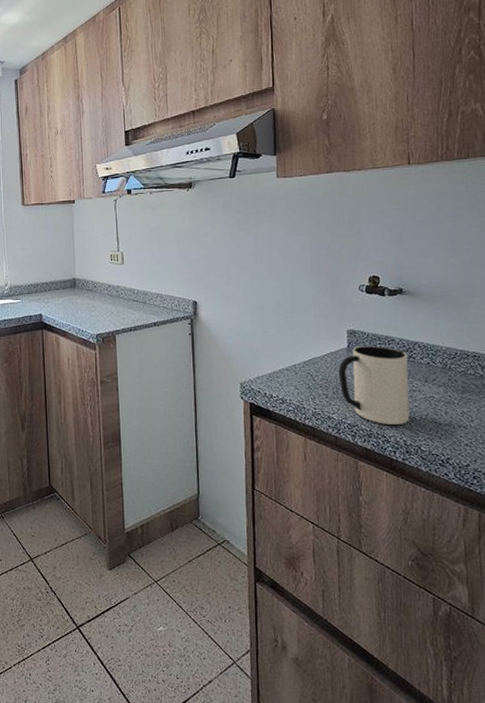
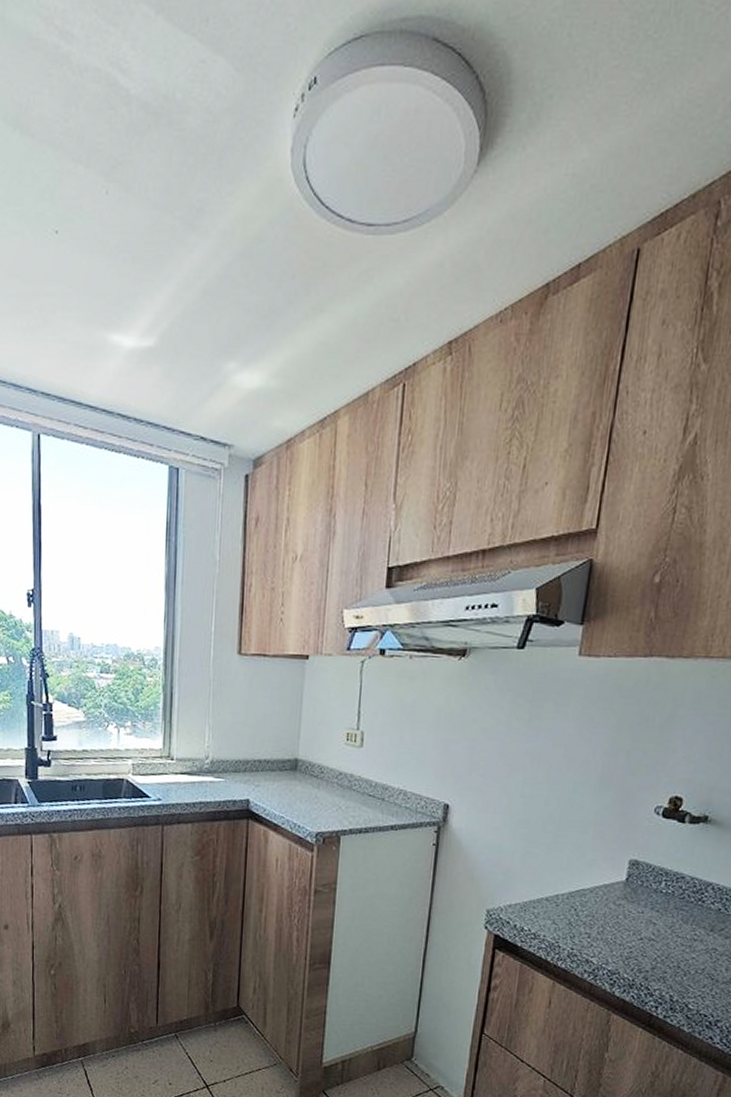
mug: present [338,346,410,426] -> none [607,880,696,978]

